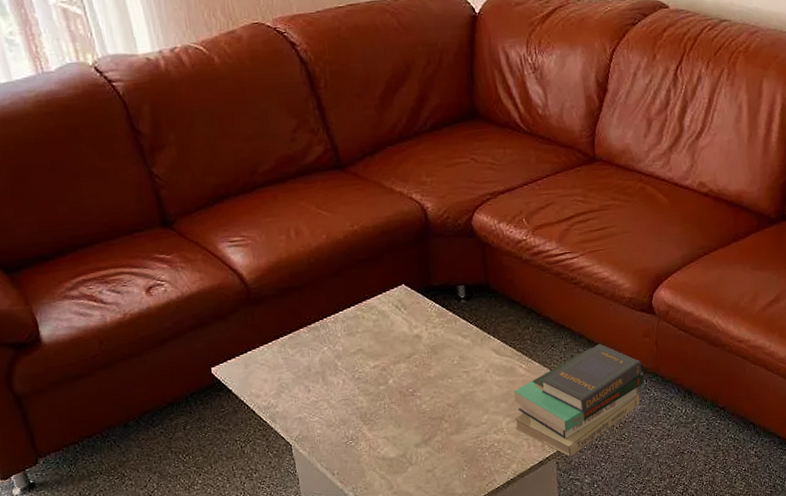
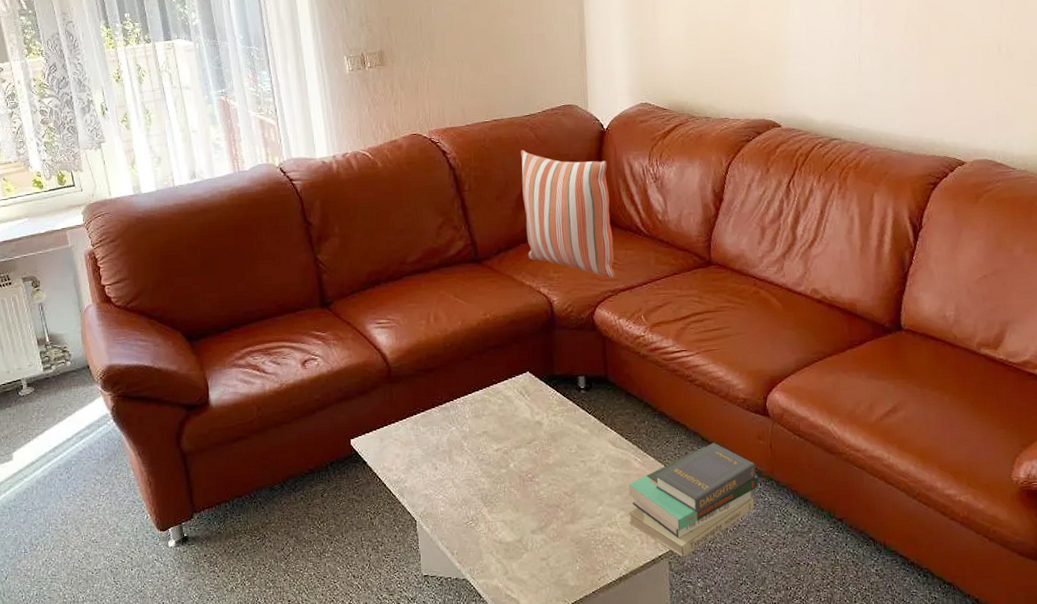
pillow: none [382,39,493,180] -> present [521,149,615,278]

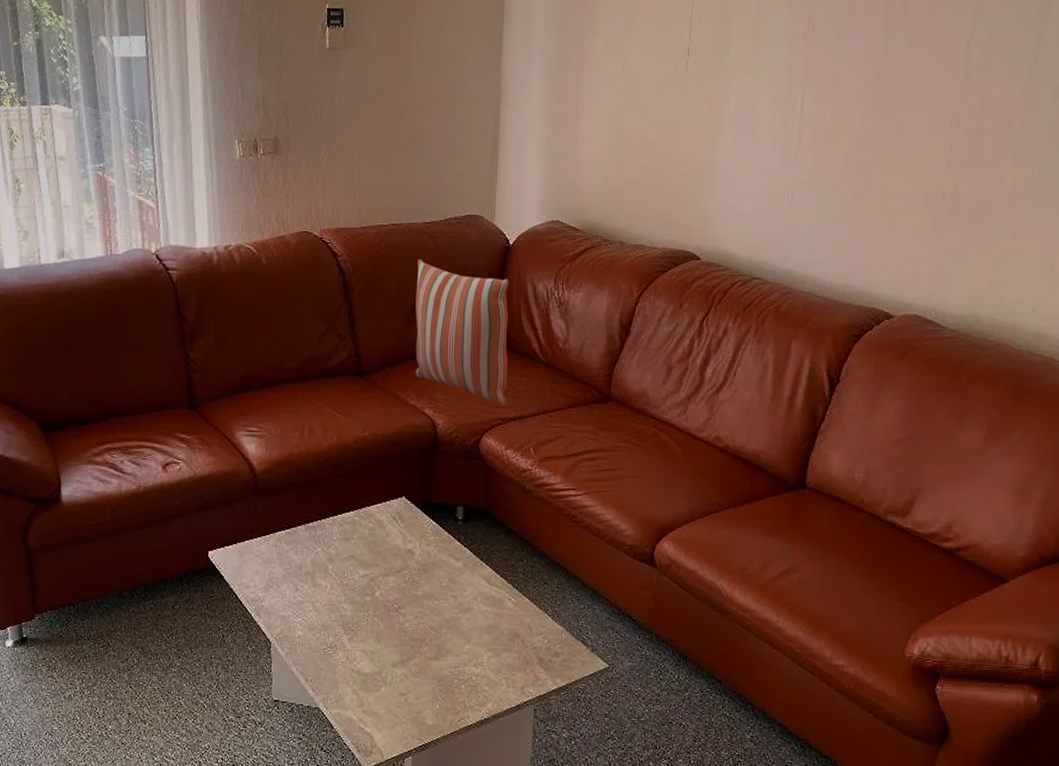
books: present [628,442,759,558] -> none [497,588,637,706]

